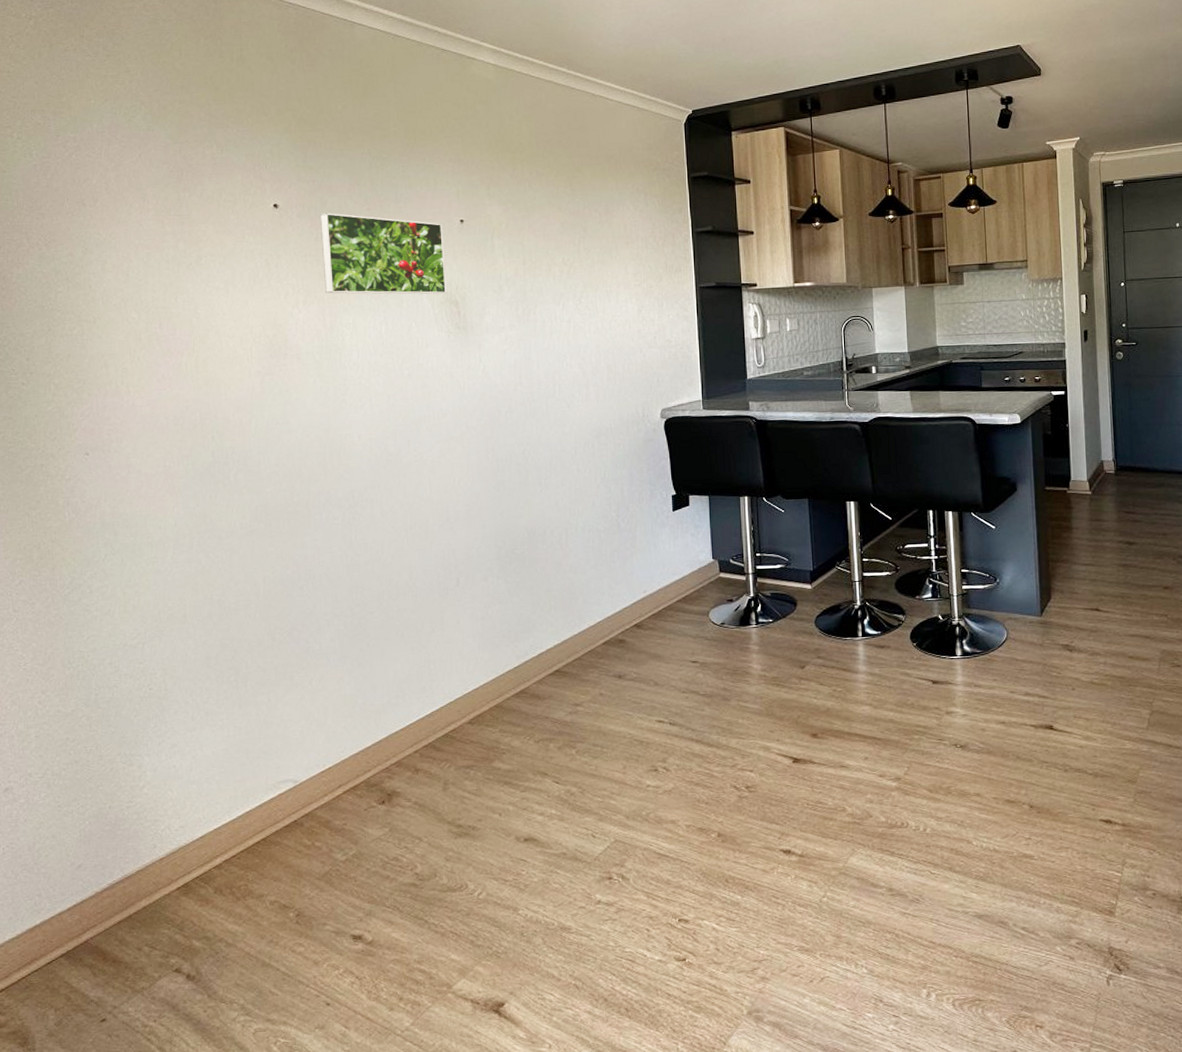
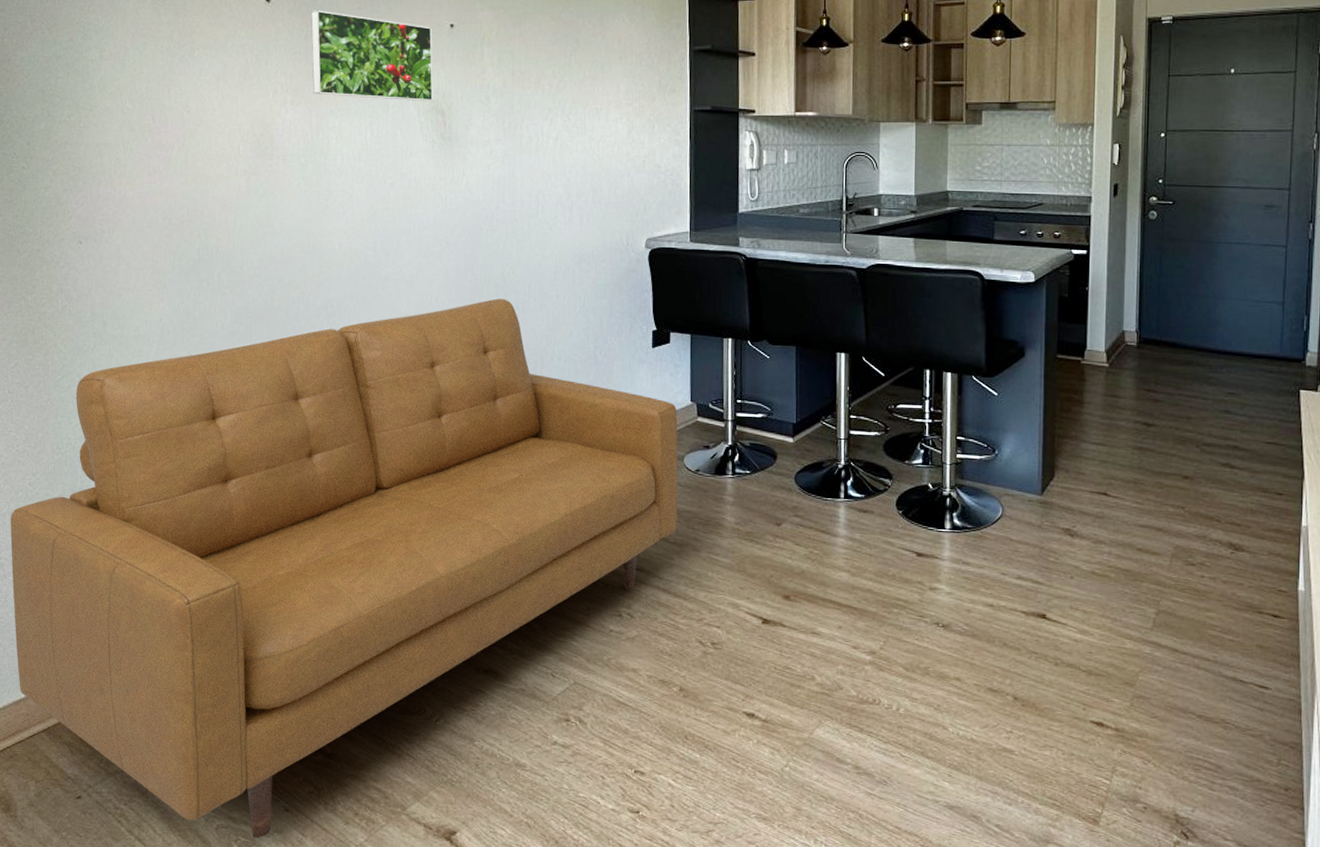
sofa: none [18,476,706,1038] -> present [10,298,678,839]

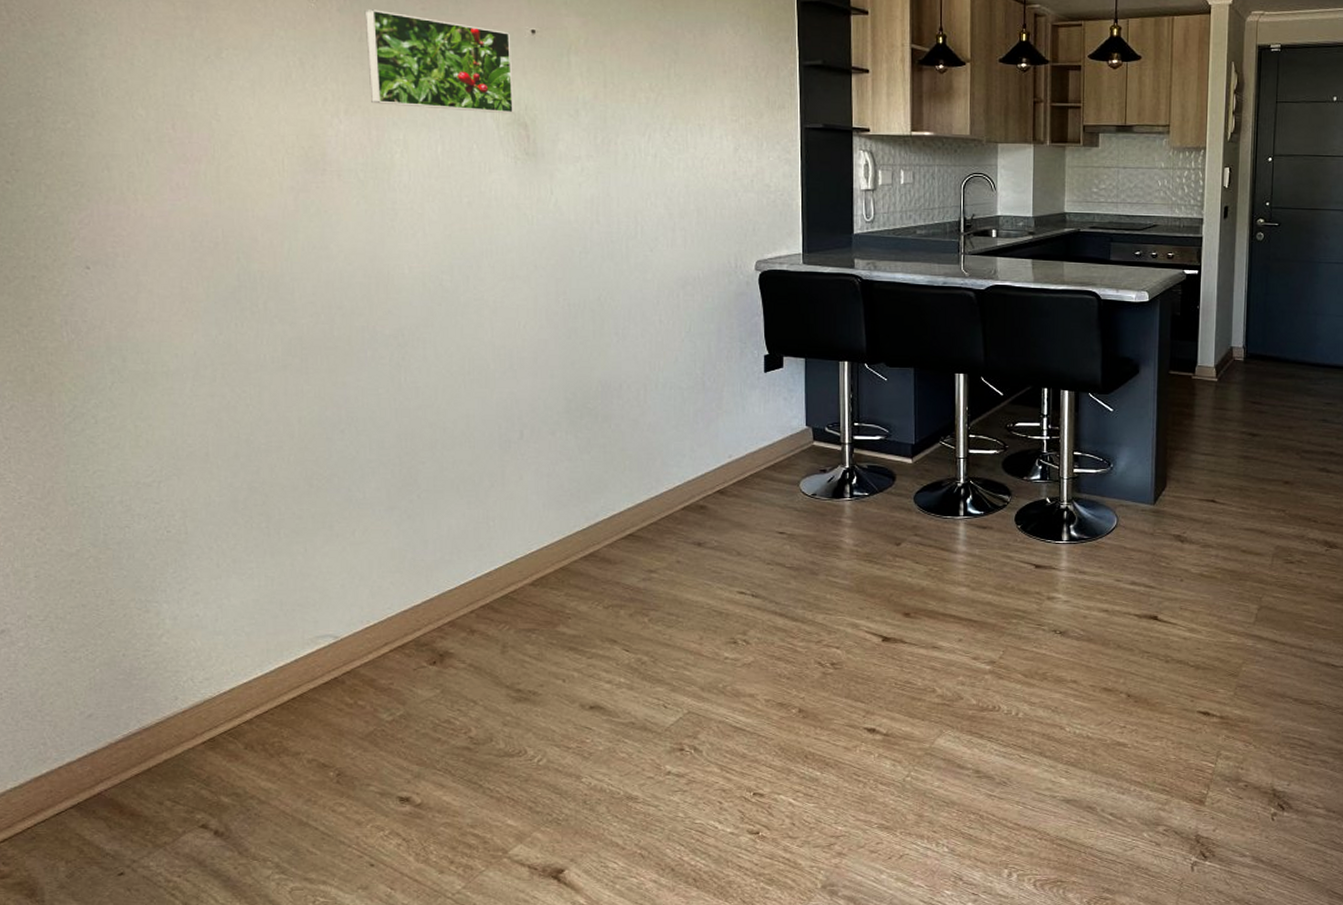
sofa: present [10,298,678,839] -> none [15,324,794,897]

